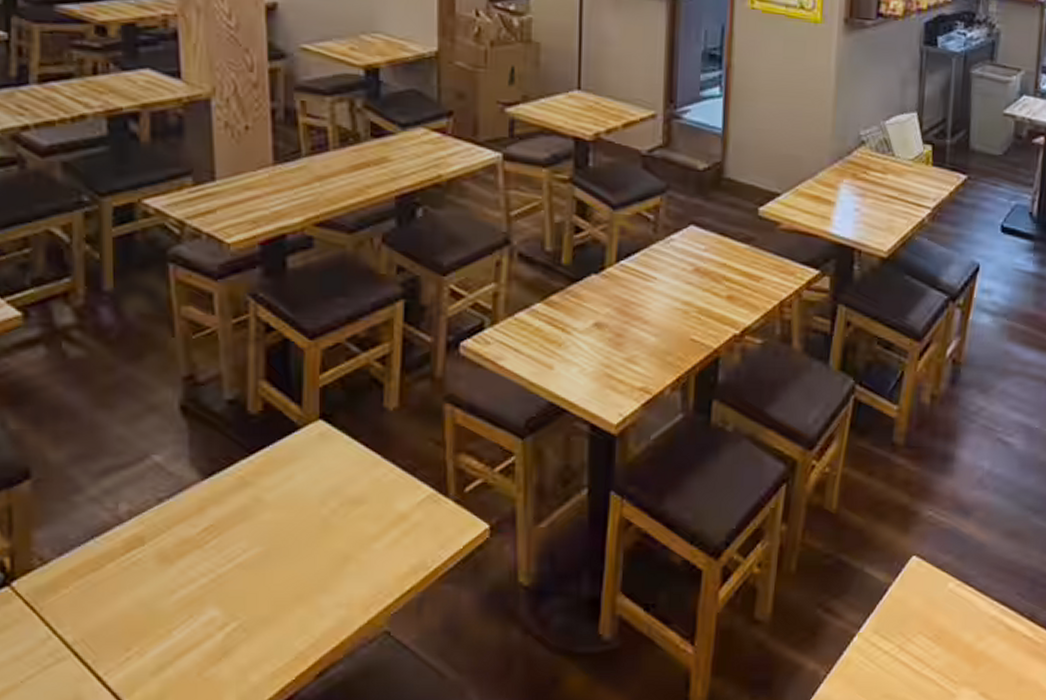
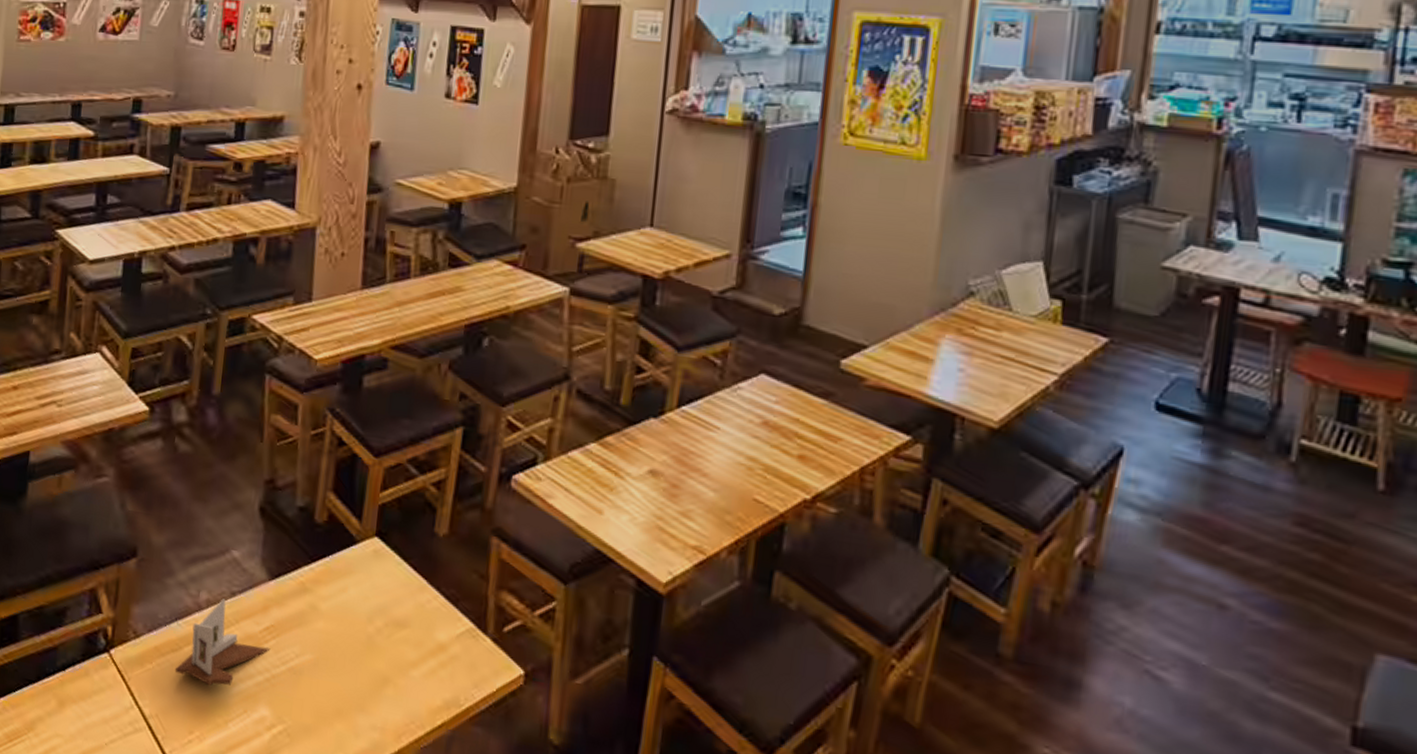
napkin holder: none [98,507,213,598] -> present [174,598,271,685]

